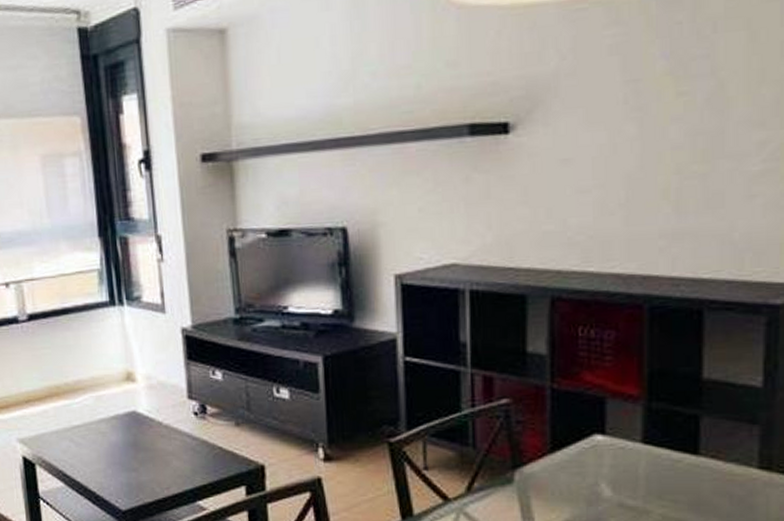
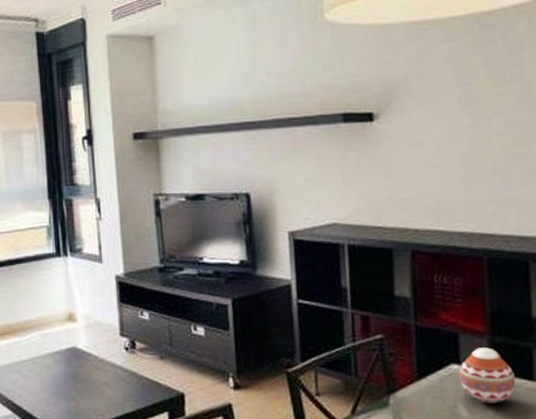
decorative ball: none [603,415,676,481] -> present [459,347,516,403]

